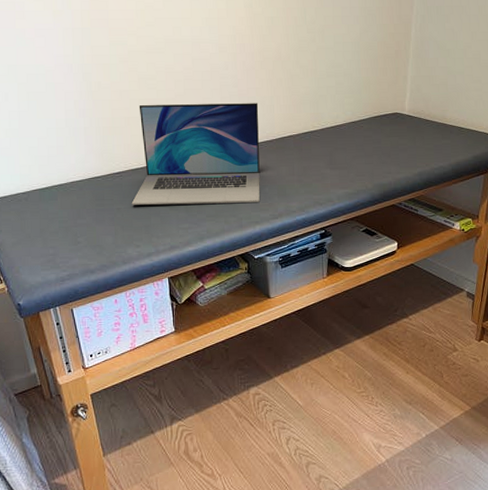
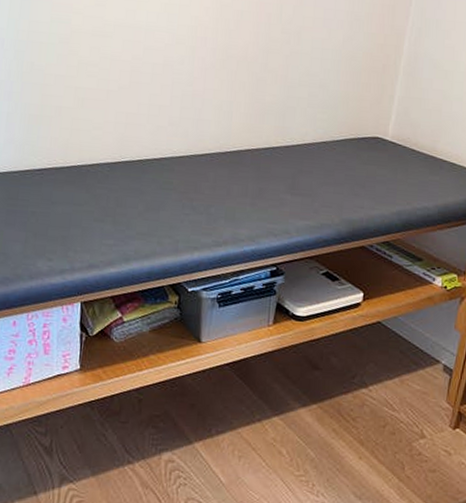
laptop: present [131,103,260,205] -> none [49,93,215,224]

